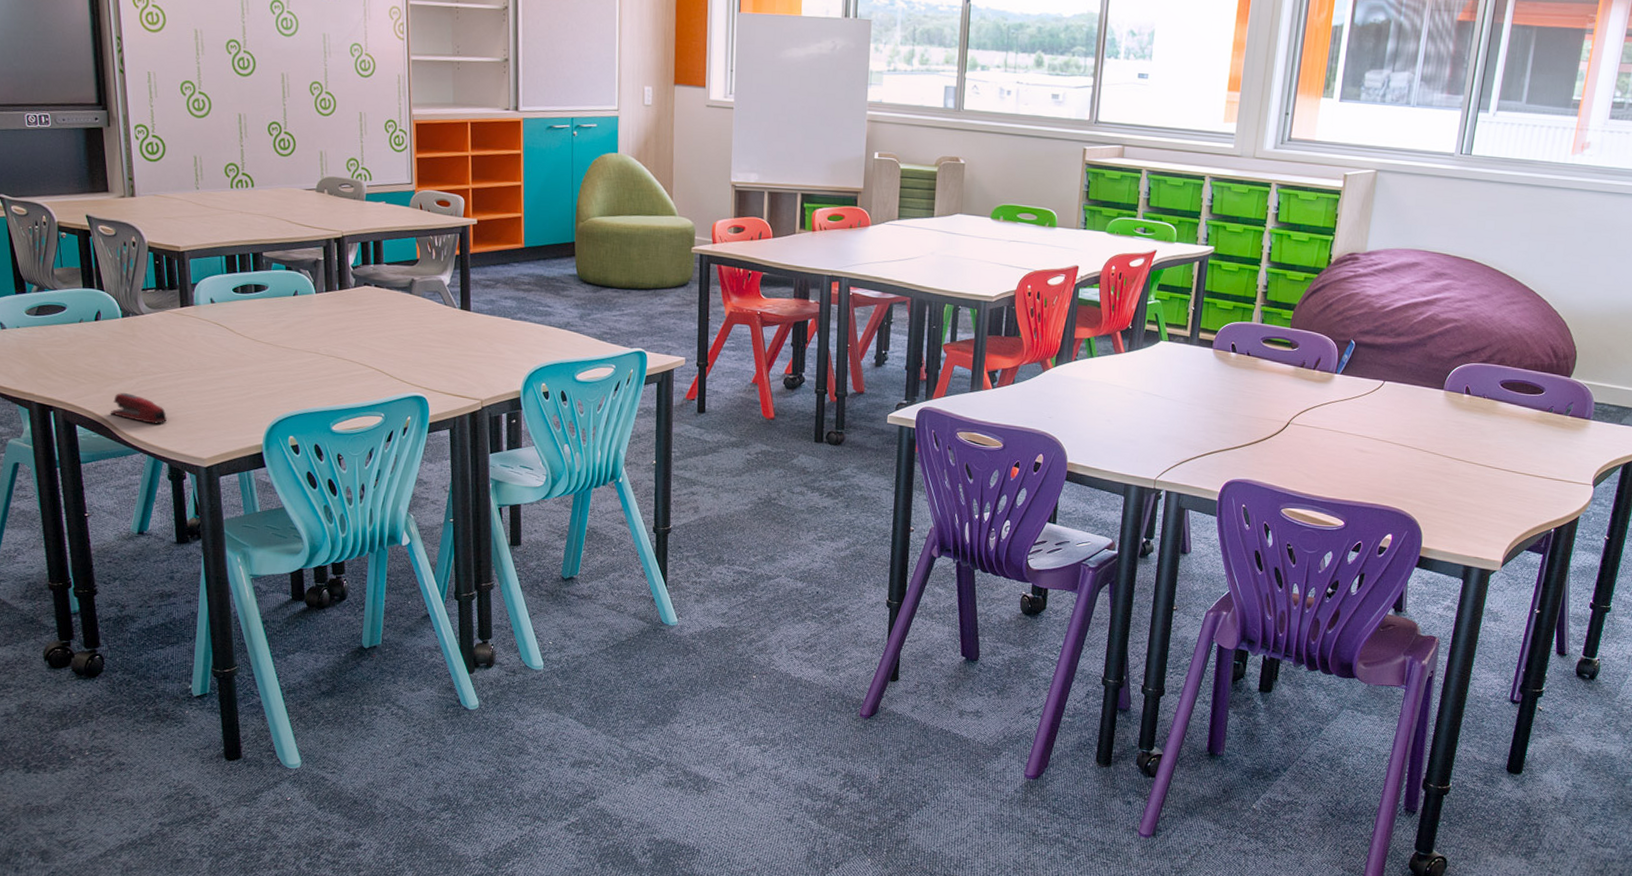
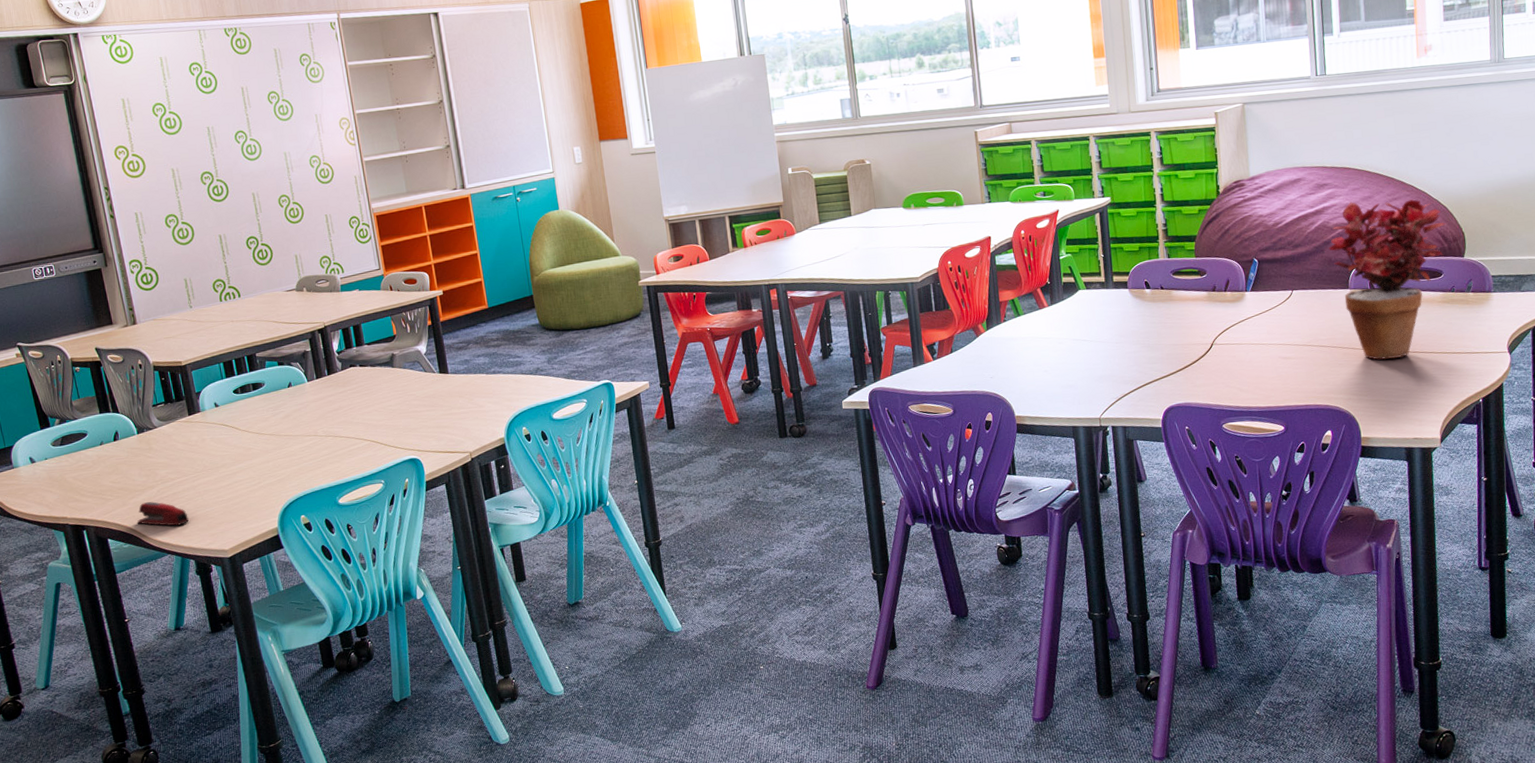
potted plant: none [1432,297,1561,471] -> present [1329,199,1446,360]

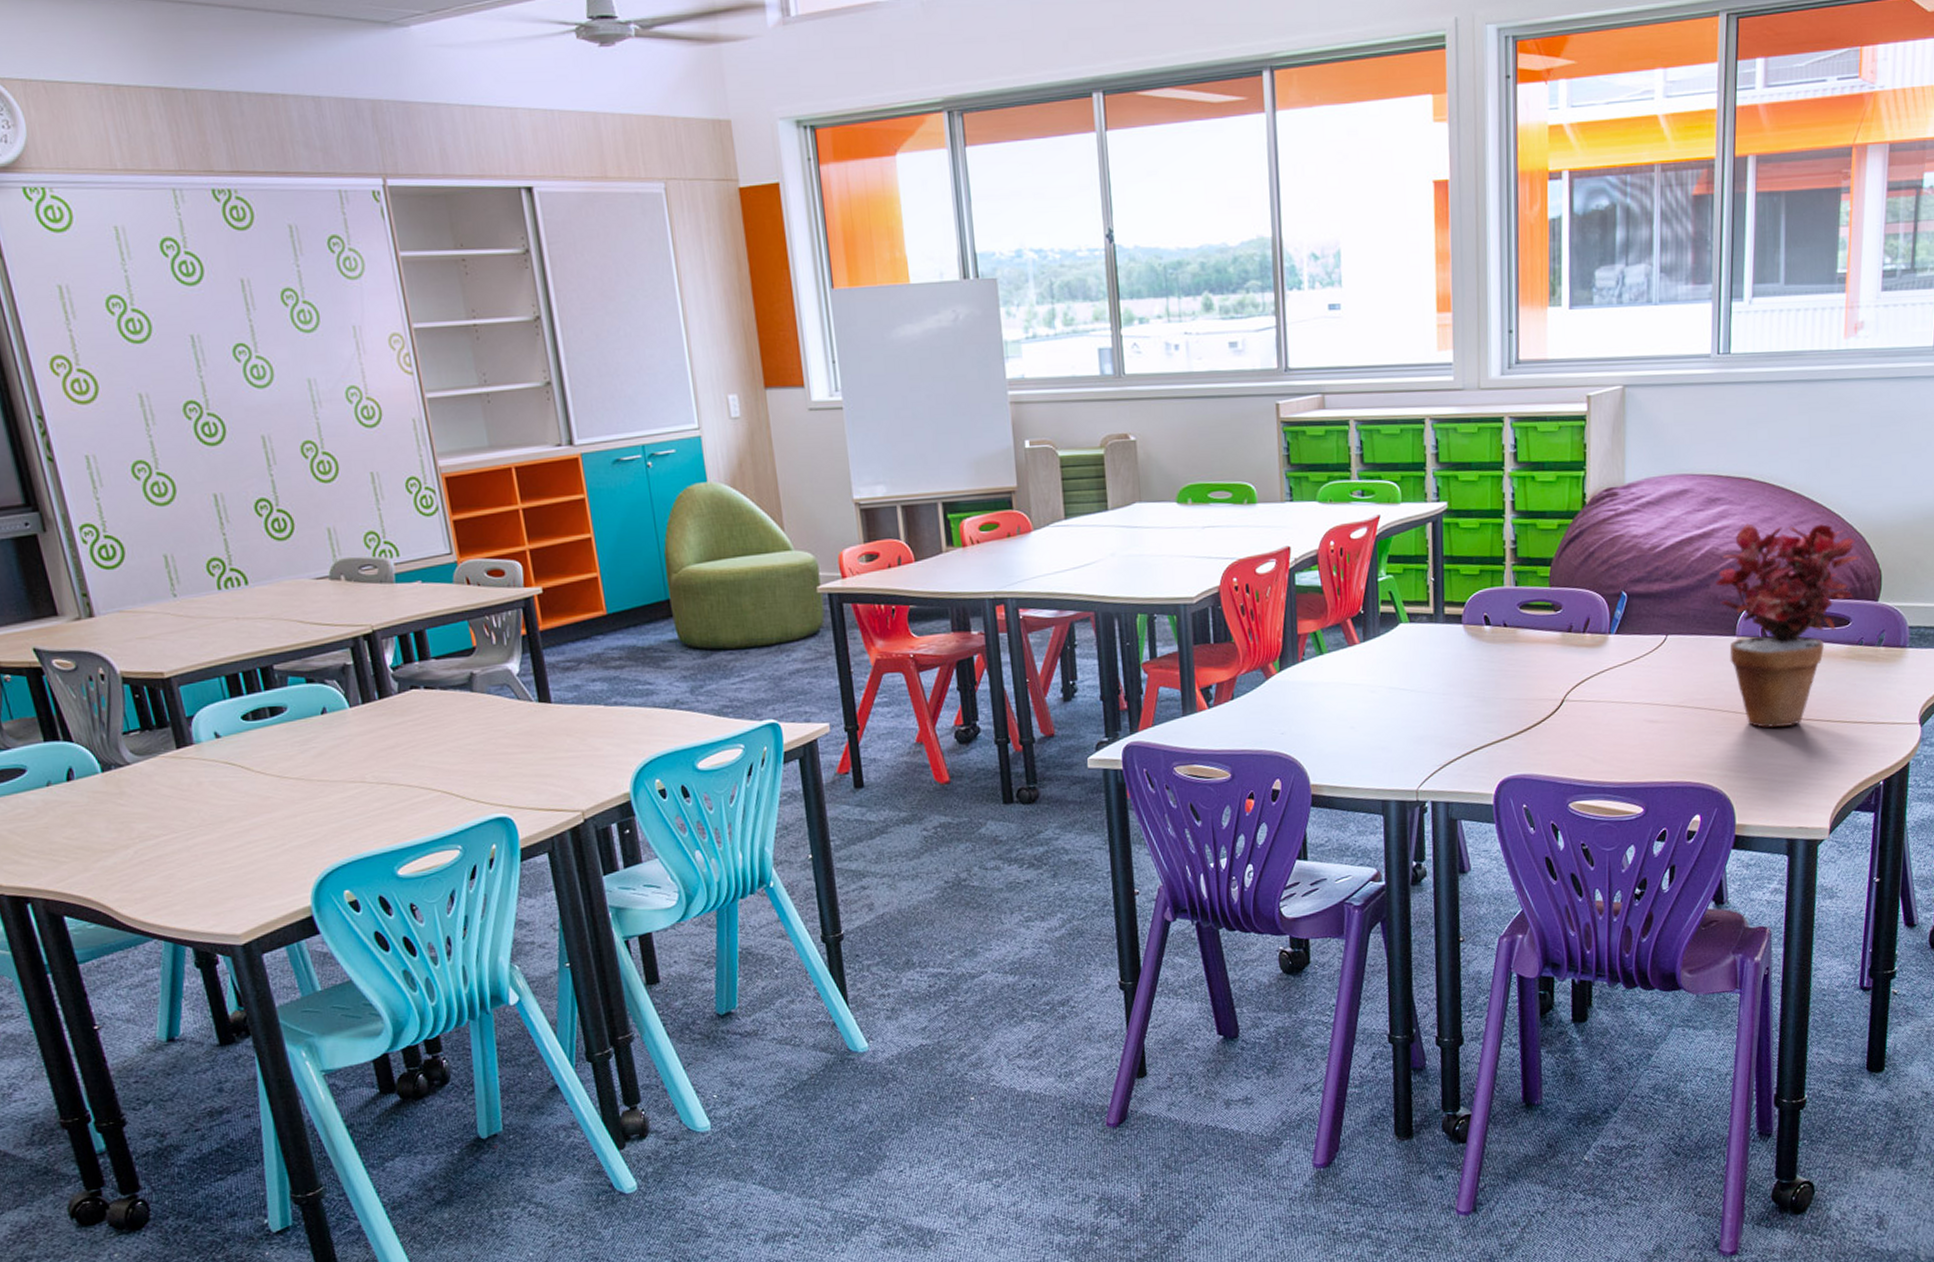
stapler: present [136,501,189,526] -> none [105,866,182,901]

